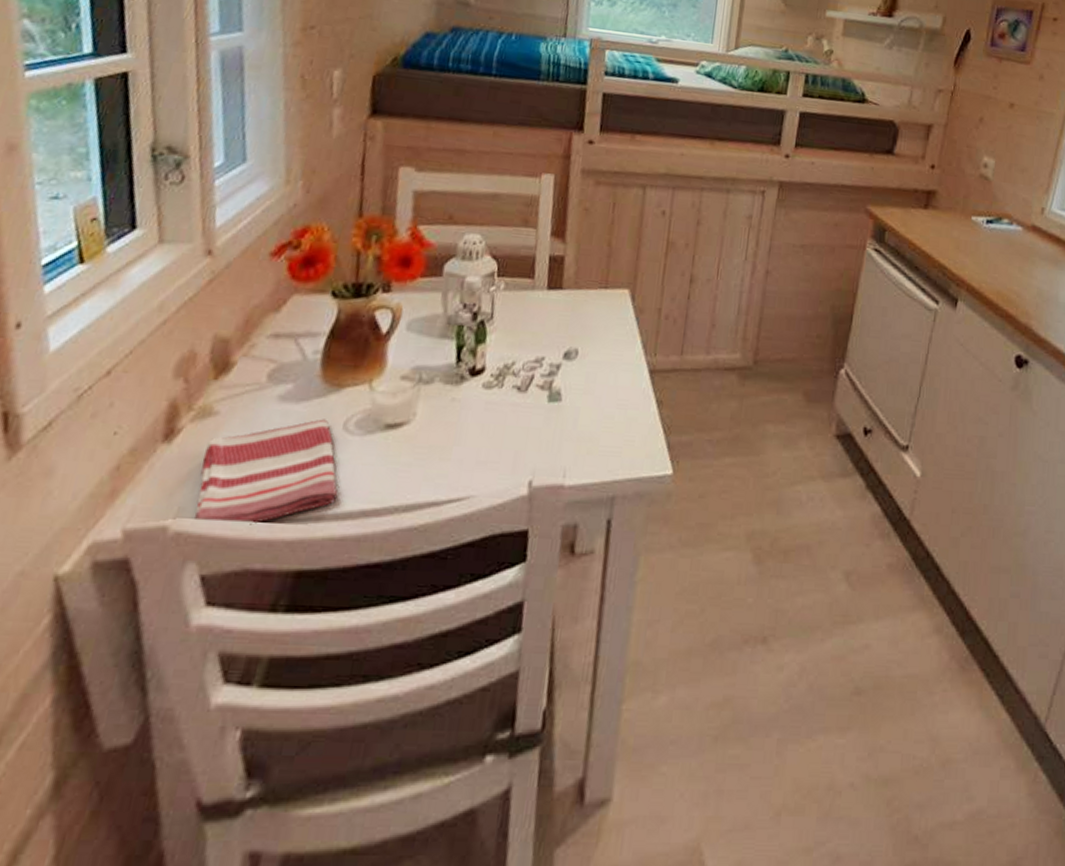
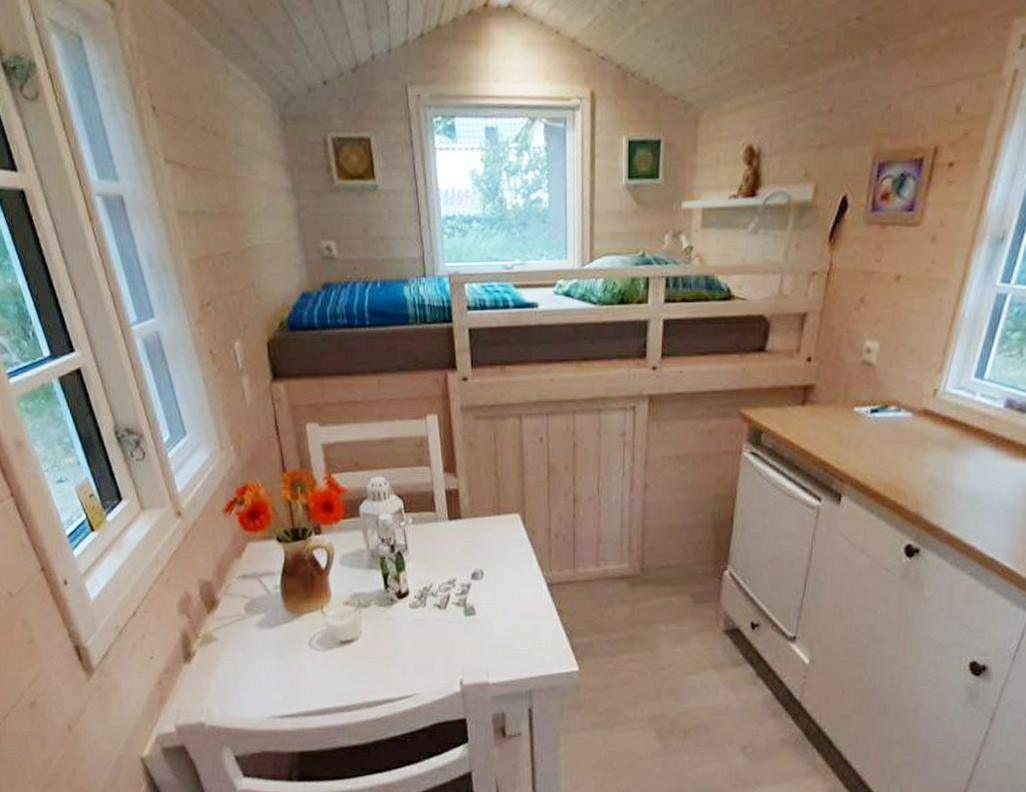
dish towel: present [194,419,338,525] -> none [215,639,317,720]

